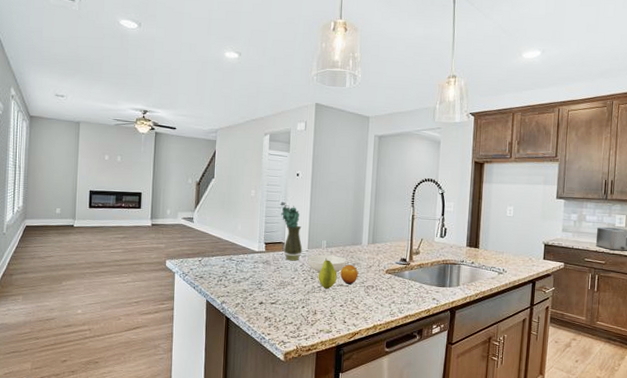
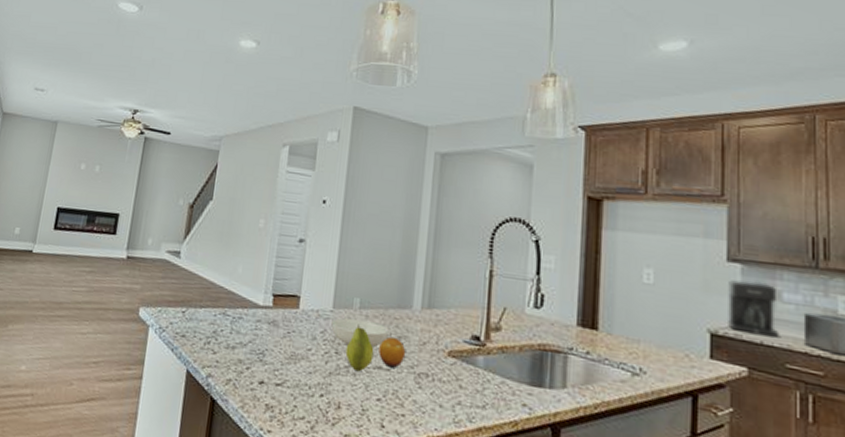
vase: present [281,204,303,261] -> none [297,241,326,325]
coffee maker: none [554,210,583,243] -> present [728,280,780,338]

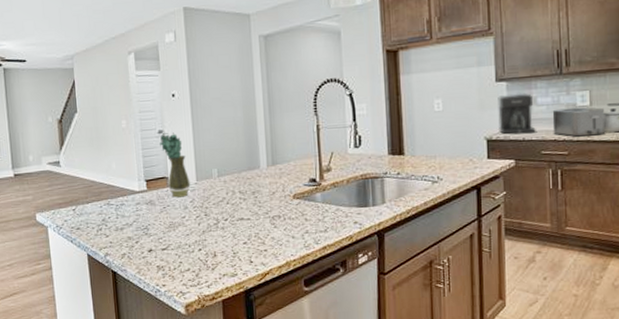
vase: none [297,241,326,325] -> present [160,132,191,198]
bowl: present [331,318,389,348] -> none [197,185,244,208]
fruit: present [345,323,374,372] -> none [212,189,236,226]
fruit: present [378,336,406,368] -> none [238,193,261,217]

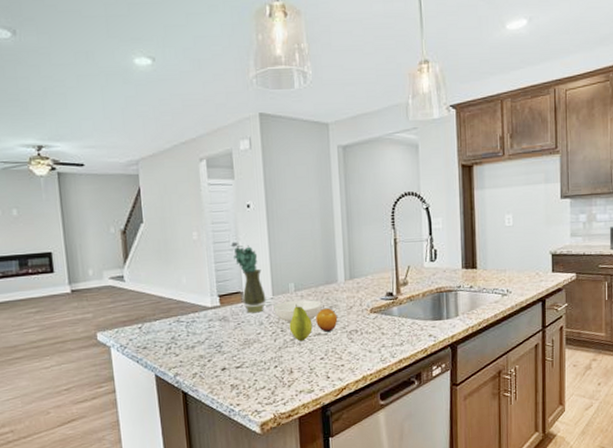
bowl: none [197,185,244,208] -> present [273,300,322,323]
fruit: none [212,189,236,226] -> present [289,303,313,342]
fruit: none [238,193,261,217] -> present [316,308,338,332]
coffee maker: present [498,93,536,135] -> none [562,209,595,250]

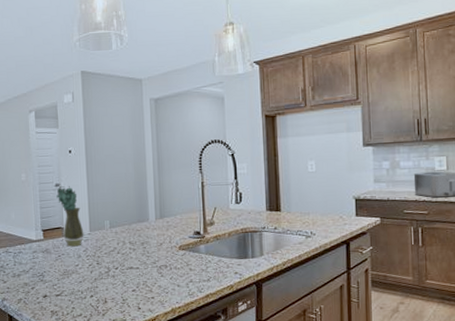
bowl: present [273,300,322,323] -> none [90,236,134,257]
fruit: present [289,303,313,342] -> none [104,239,126,274]
fruit: present [316,308,338,332] -> none [128,244,149,266]

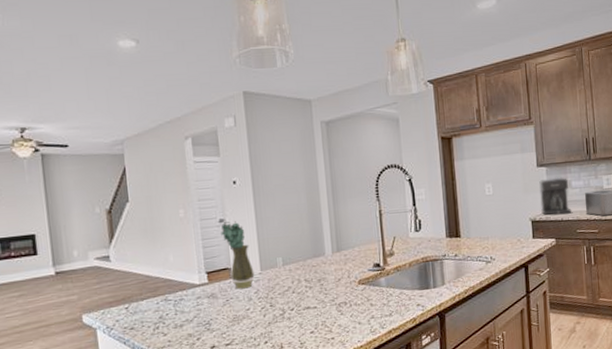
coffee maker: none [365,157,399,195] -> present [539,177,572,216]

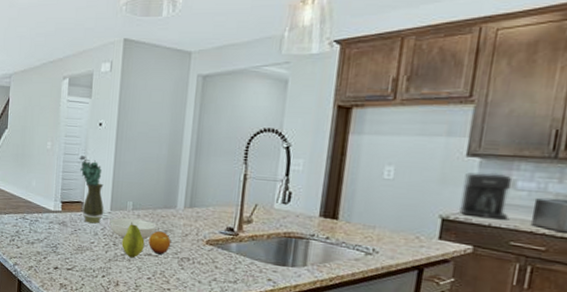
bowl: none [262,273,310,298] -> present [109,218,157,240]
fruit: none [278,278,302,316] -> present [121,221,145,259]
fruit: none [304,281,327,306] -> present [148,230,171,255]

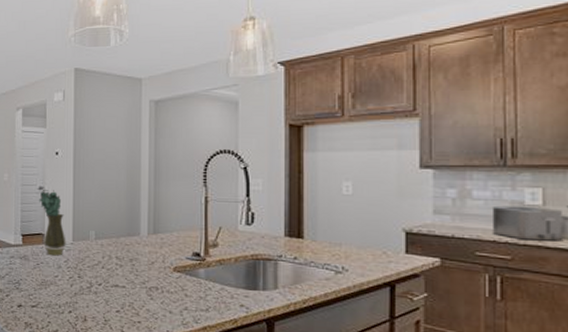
bowl: present [109,218,157,240] -> none [73,248,122,271]
fruit: present [121,221,145,259] -> none [87,252,110,291]
fruit: present [148,230,171,255] -> none [114,260,138,285]
coffee maker: present [459,172,511,220] -> none [421,183,470,230]

